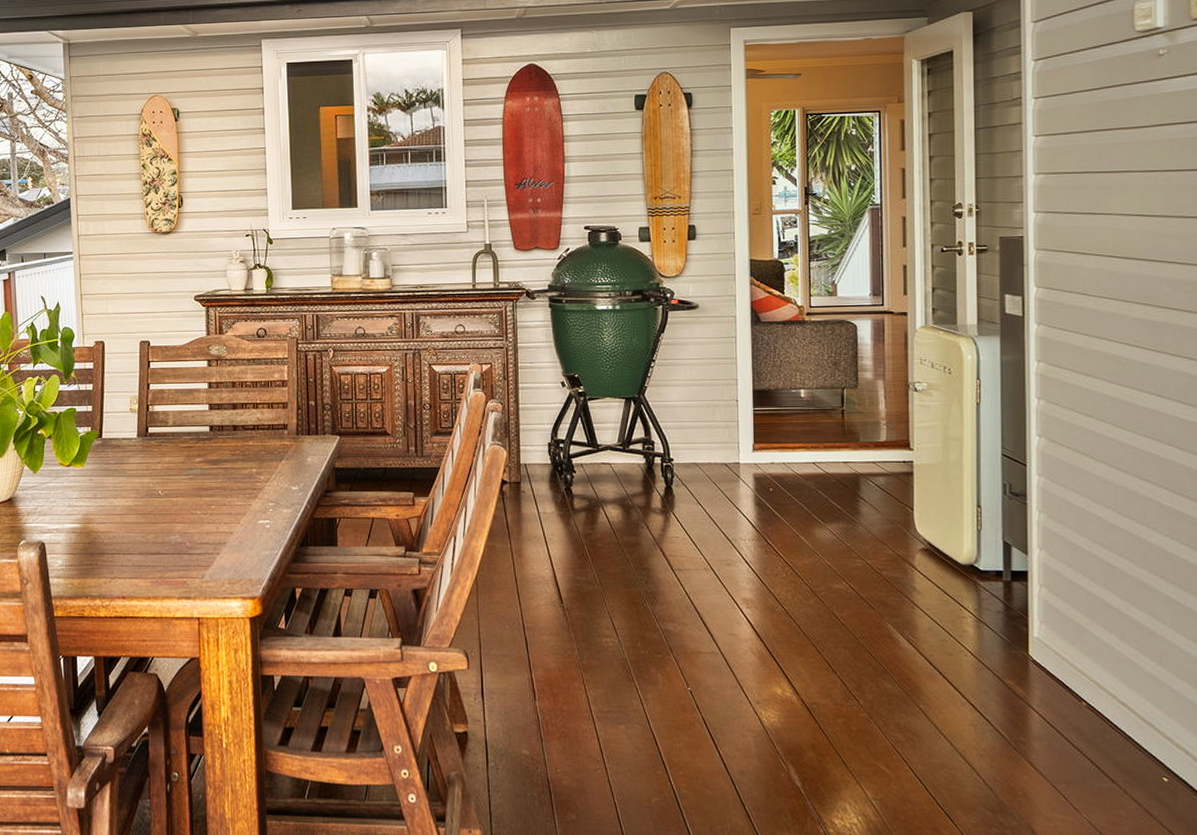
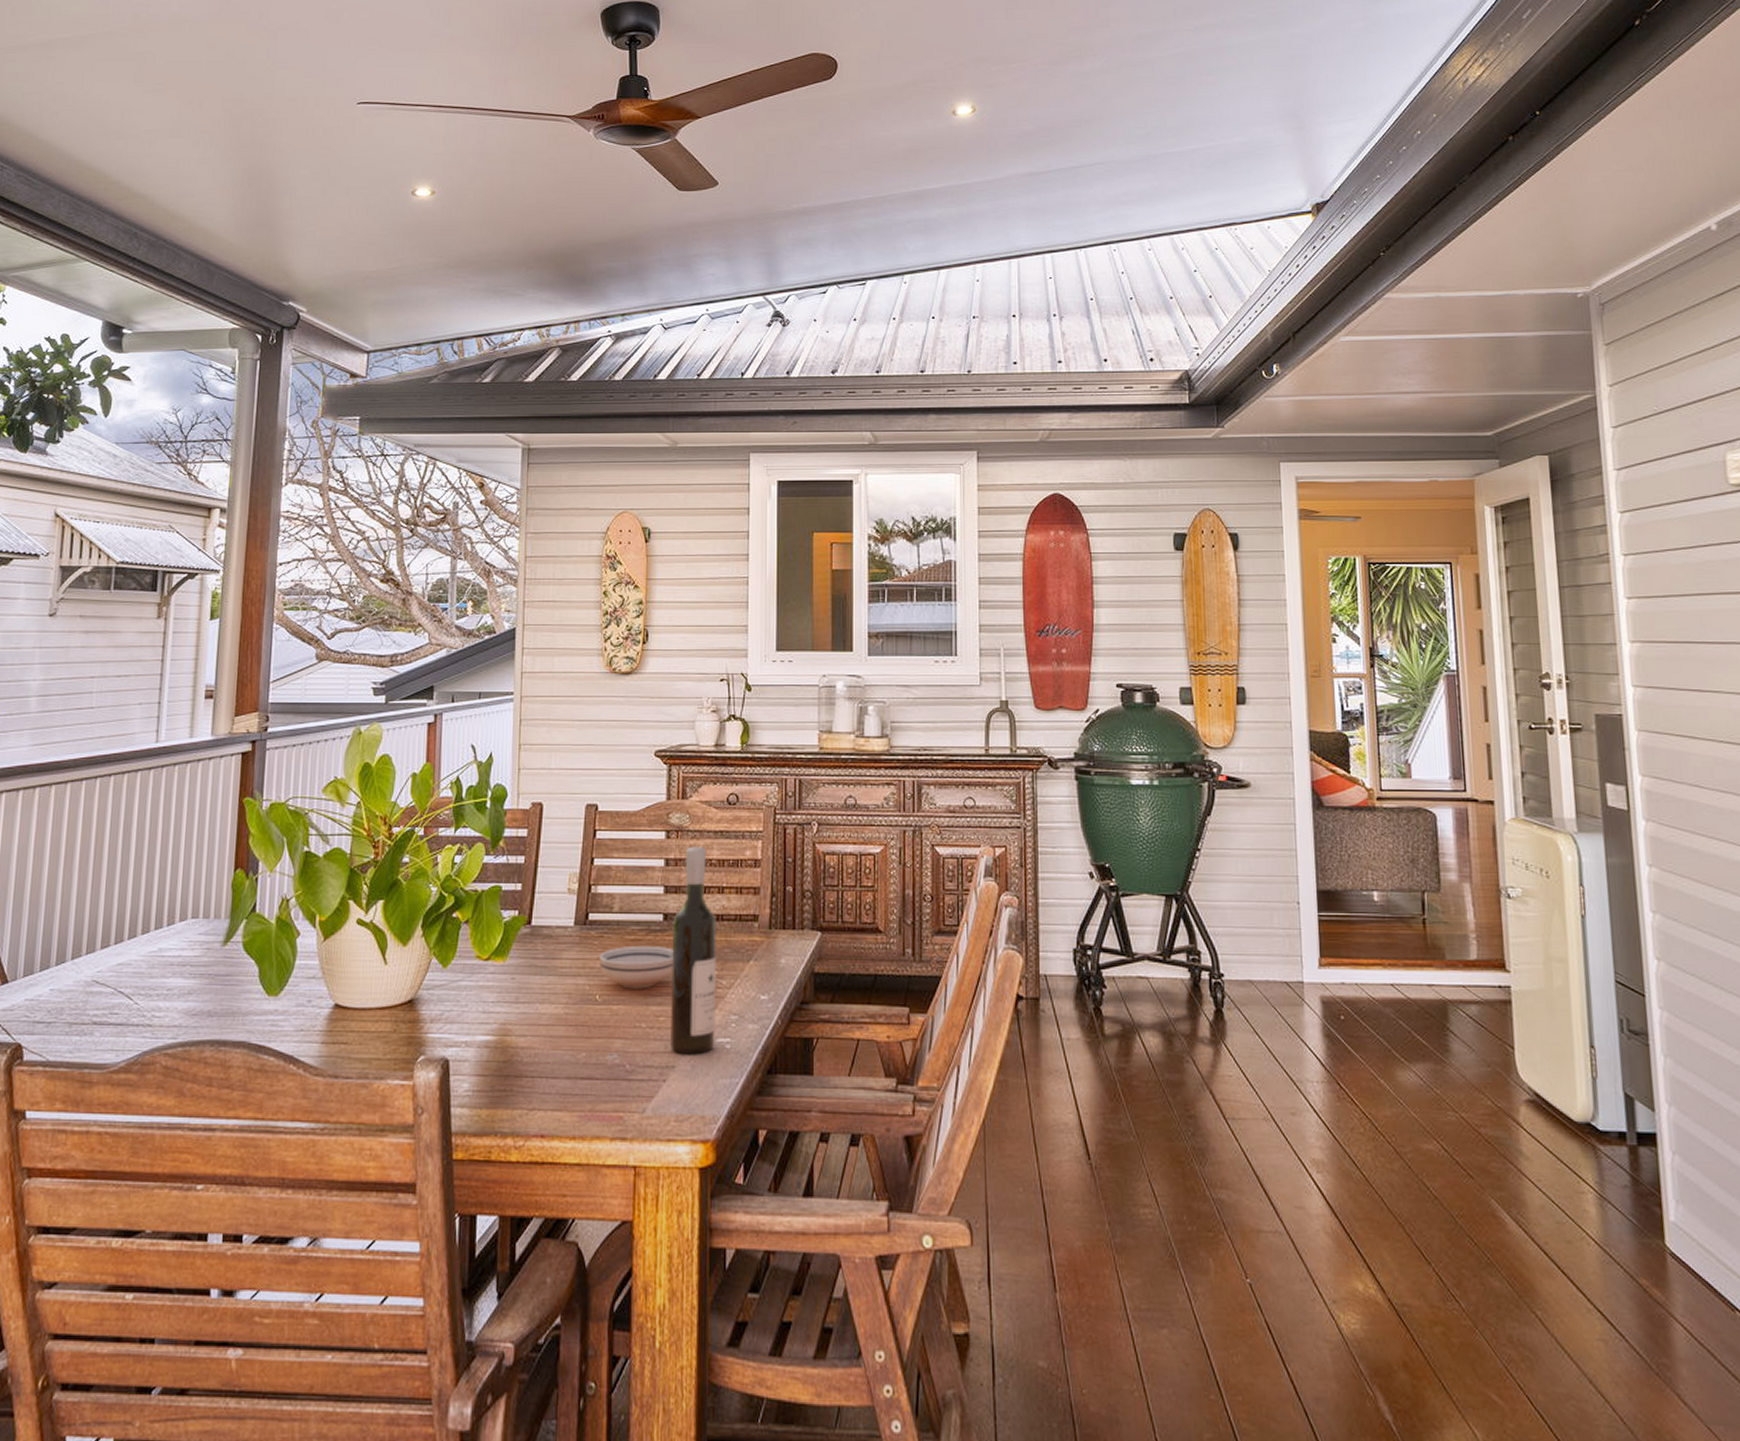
bowl: none [159,451,220,485] -> present [599,945,674,989]
bottle: none [217,371,257,533] -> present [670,846,717,1053]

